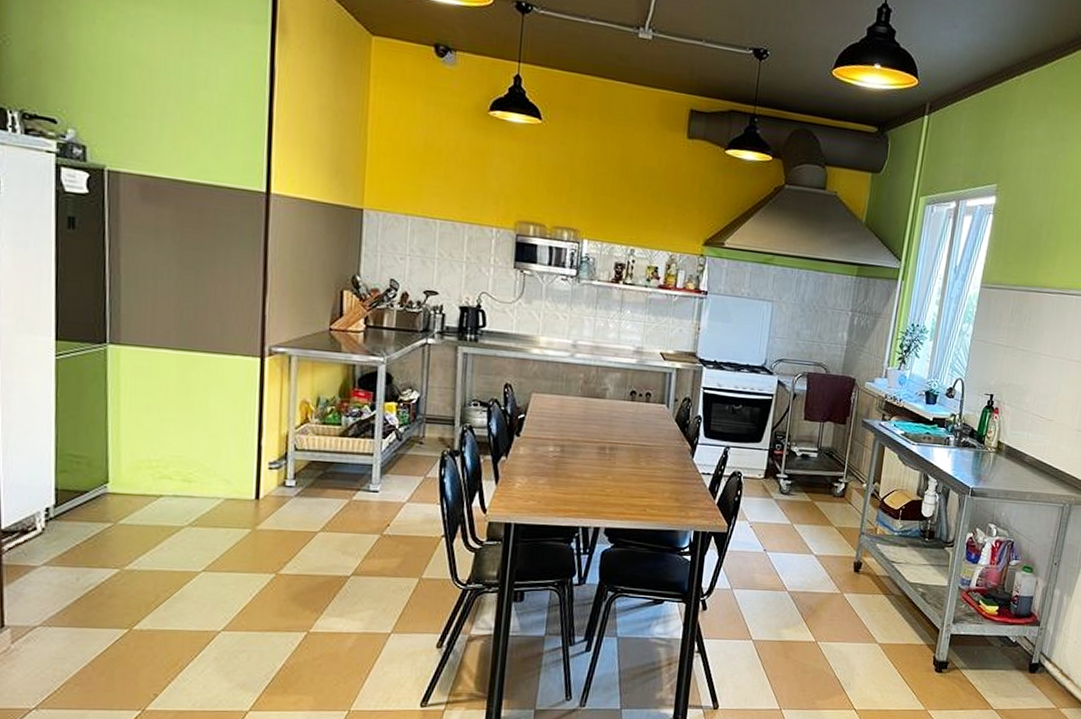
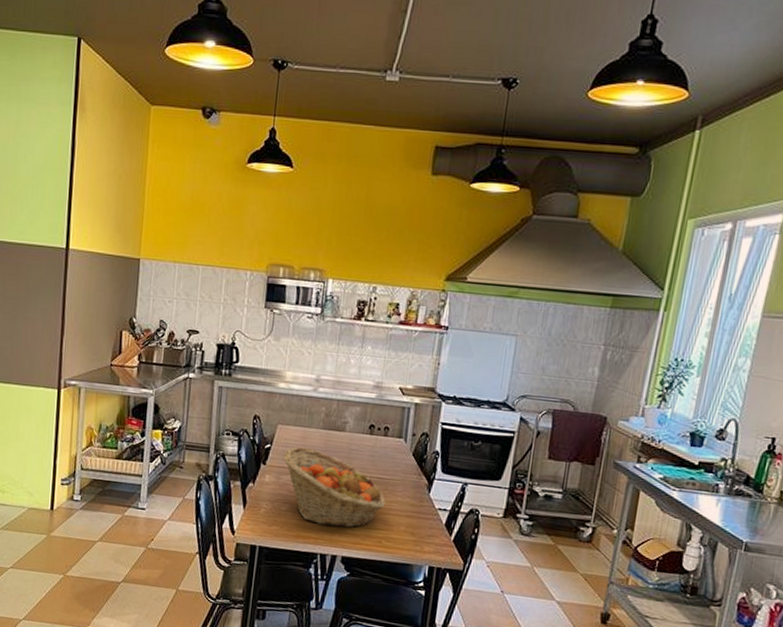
fruit basket: none [539,416,649,498] -> present [283,446,386,528]

